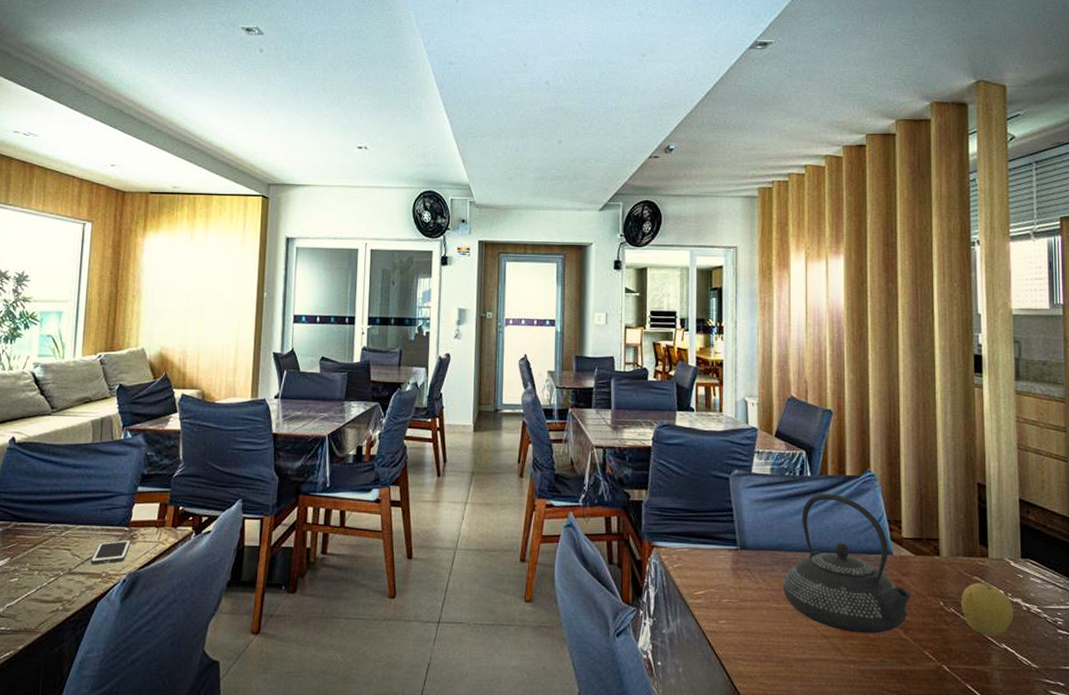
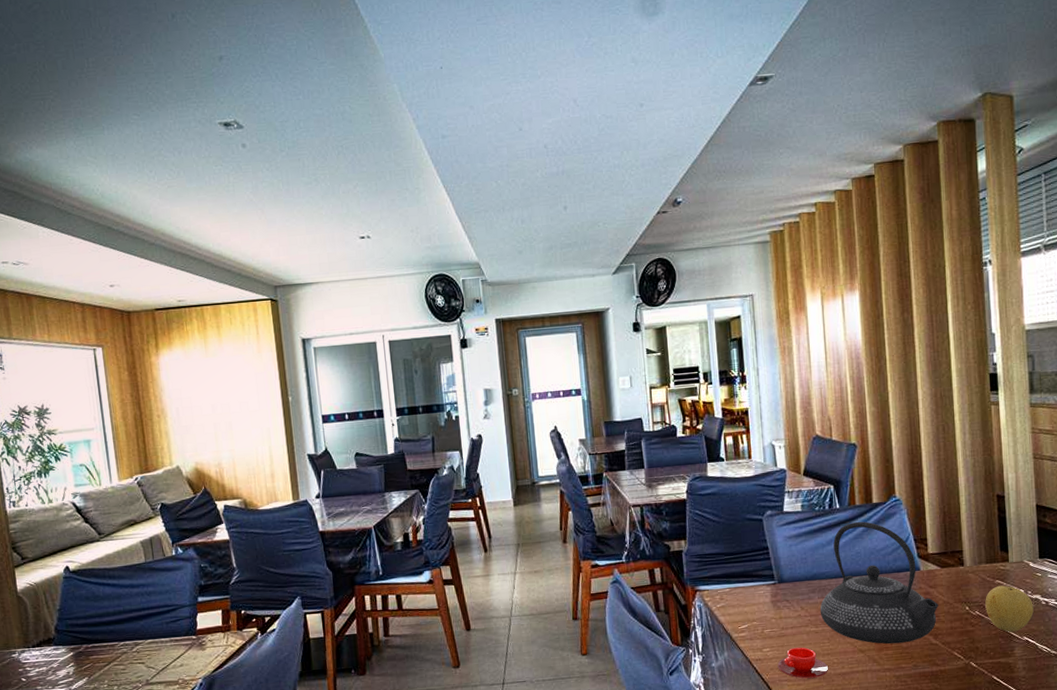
cell phone: present [90,539,131,565] -> none [165,646,201,674]
teacup: none [733,623,787,660] -> present [777,647,828,679]

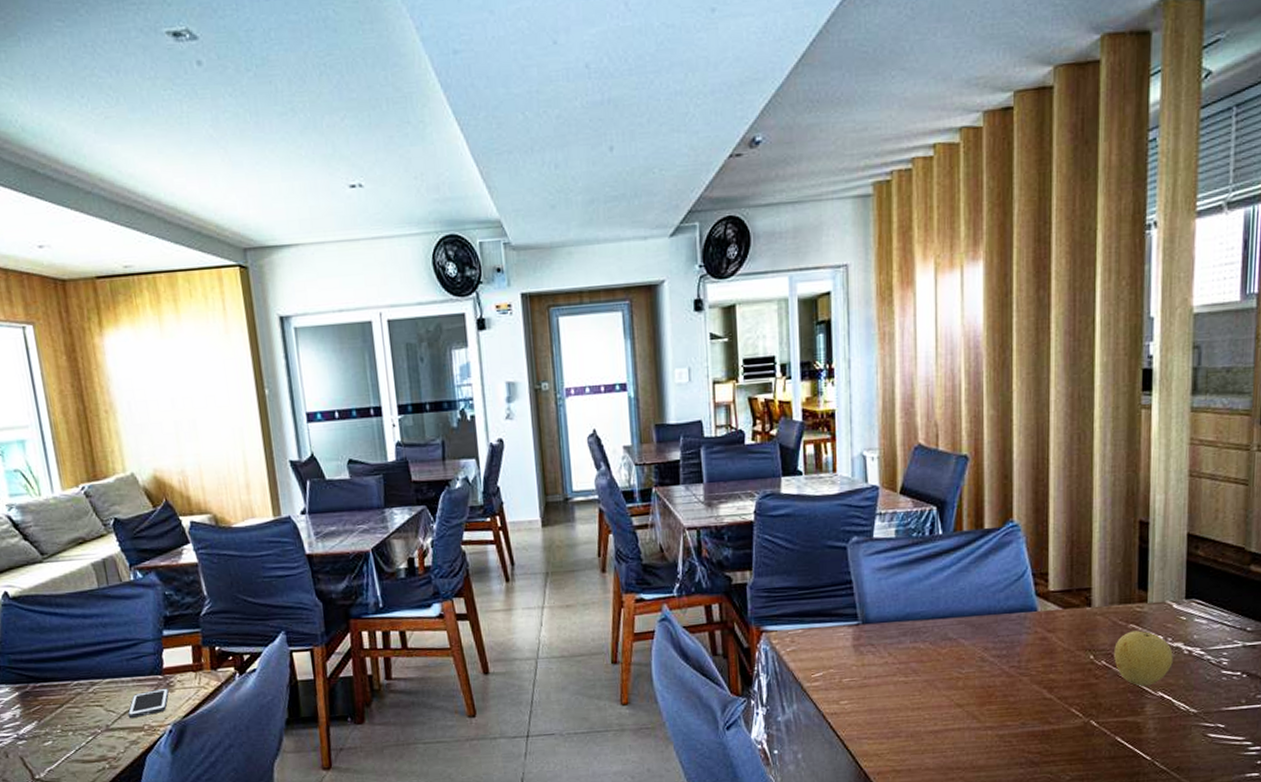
cell phone: none [165,646,201,674] -> present [127,688,169,719]
teacup: present [777,647,828,679] -> none [856,699,917,737]
teapot: present [819,521,939,644] -> none [911,551,1057,698]

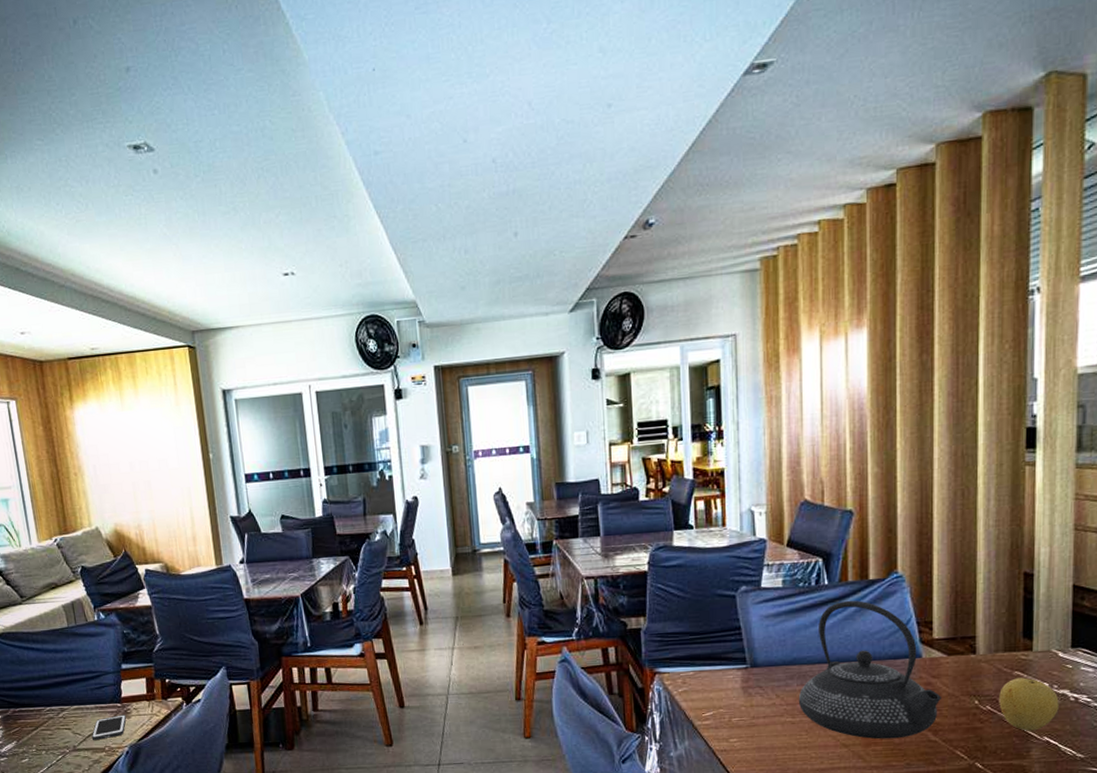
teapot: none [911,551,1057,698] -> present [798,600,941,739]

